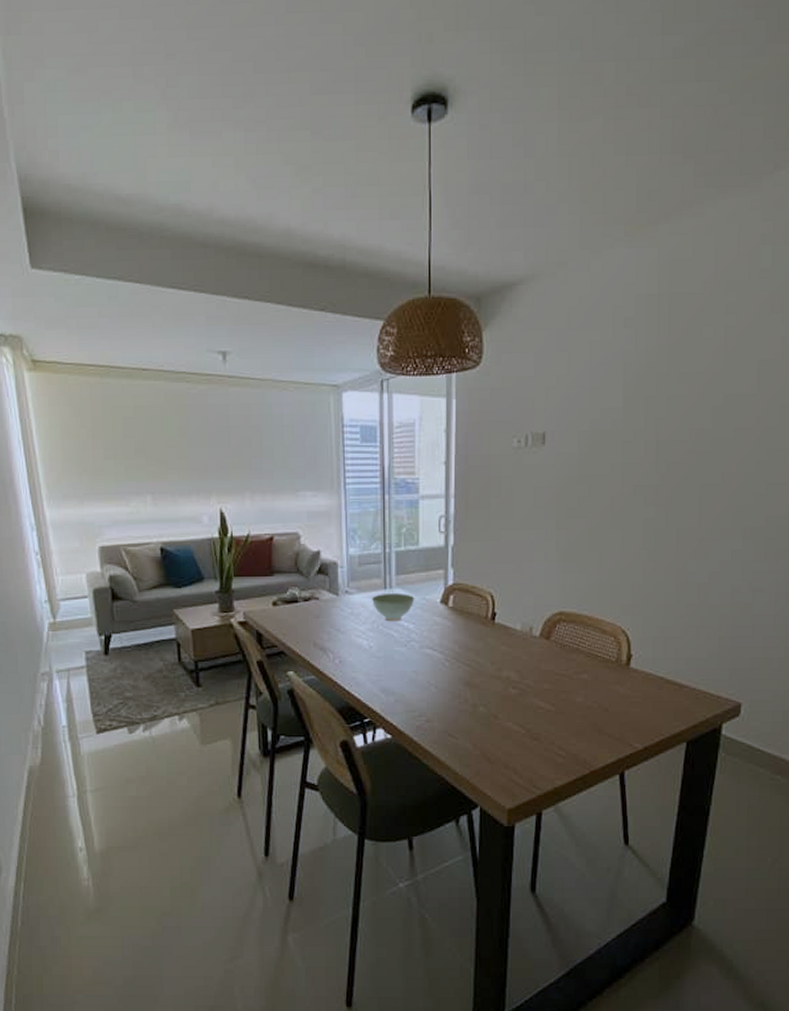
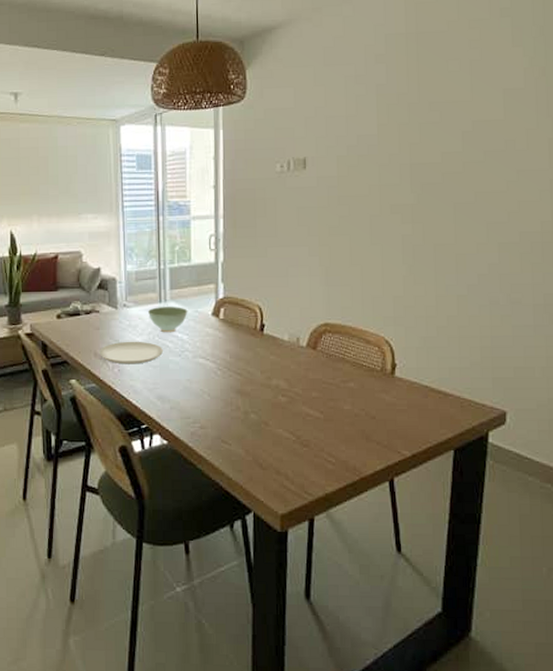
plate: none [318,630,387,655] -> present [99,341,163,364]

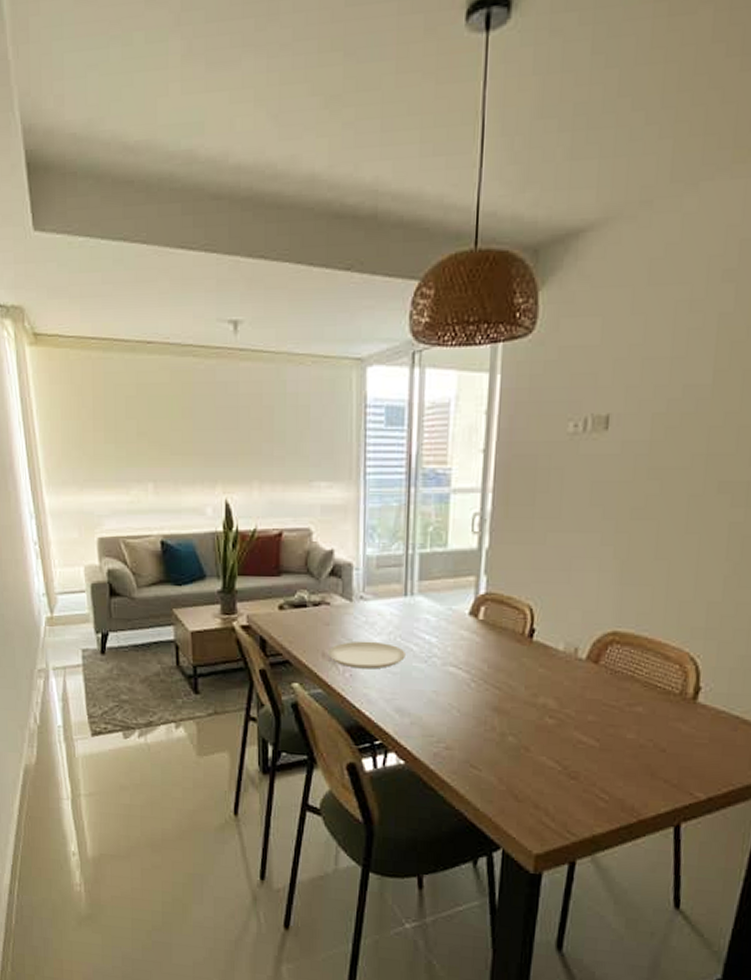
bowl: present [147,307,188,333] -> none [389,601,440,634]

